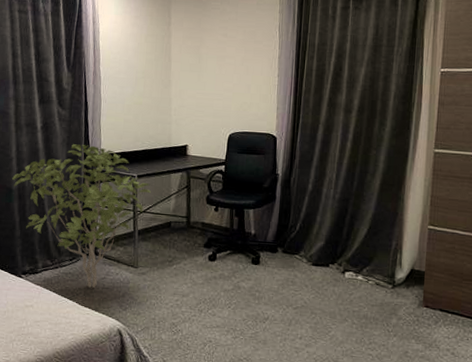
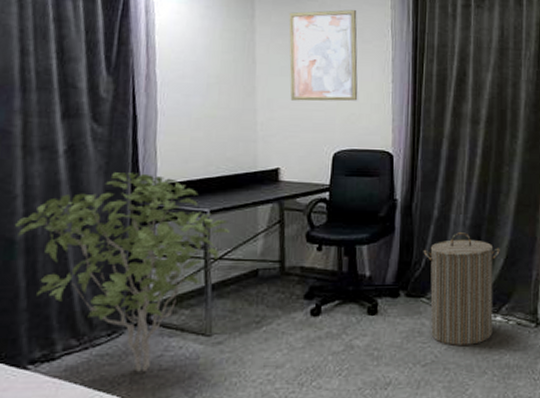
wall art: none [196,15,251,92] -> present [289,9,358,102]
laundry hamper: none [298,204,364,297] -> present [423,232,500,346]

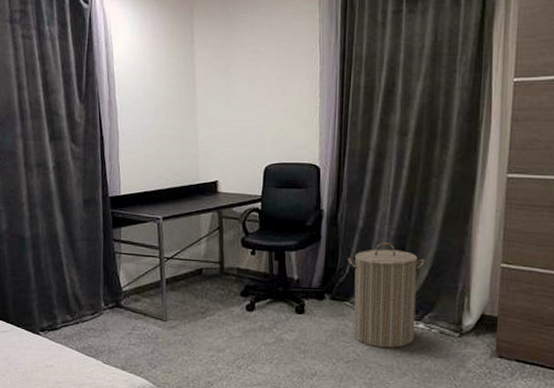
shrub: present [15,172,231,372] -> none [24,185,179,345]
wall art: present [289,9,358,102] -> none [223,27,287,119]

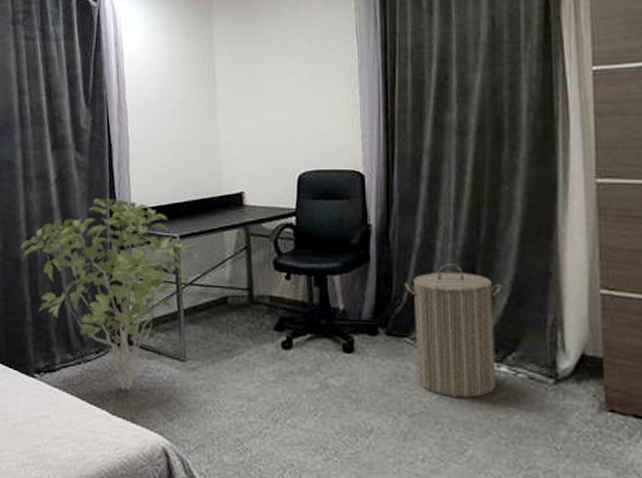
shrub: none [24,185,179,345] -> present [21,199,199,390]

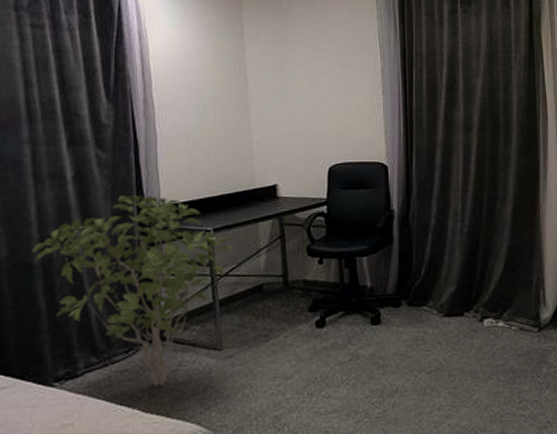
laundry hamper: present [404,264,502,398] -> none [422,240,499,352]

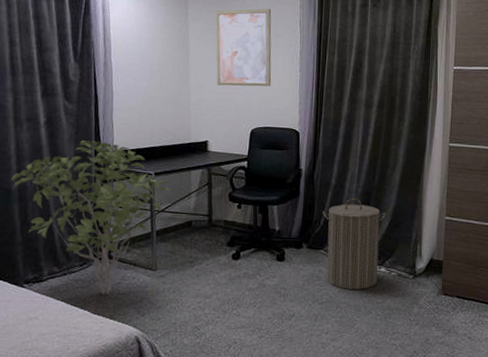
wall art: none [277,23,350,117] -> present [215,8,272,87]
laundry hamper: none [422,240,499,352] -> present [322,198,386,290]

